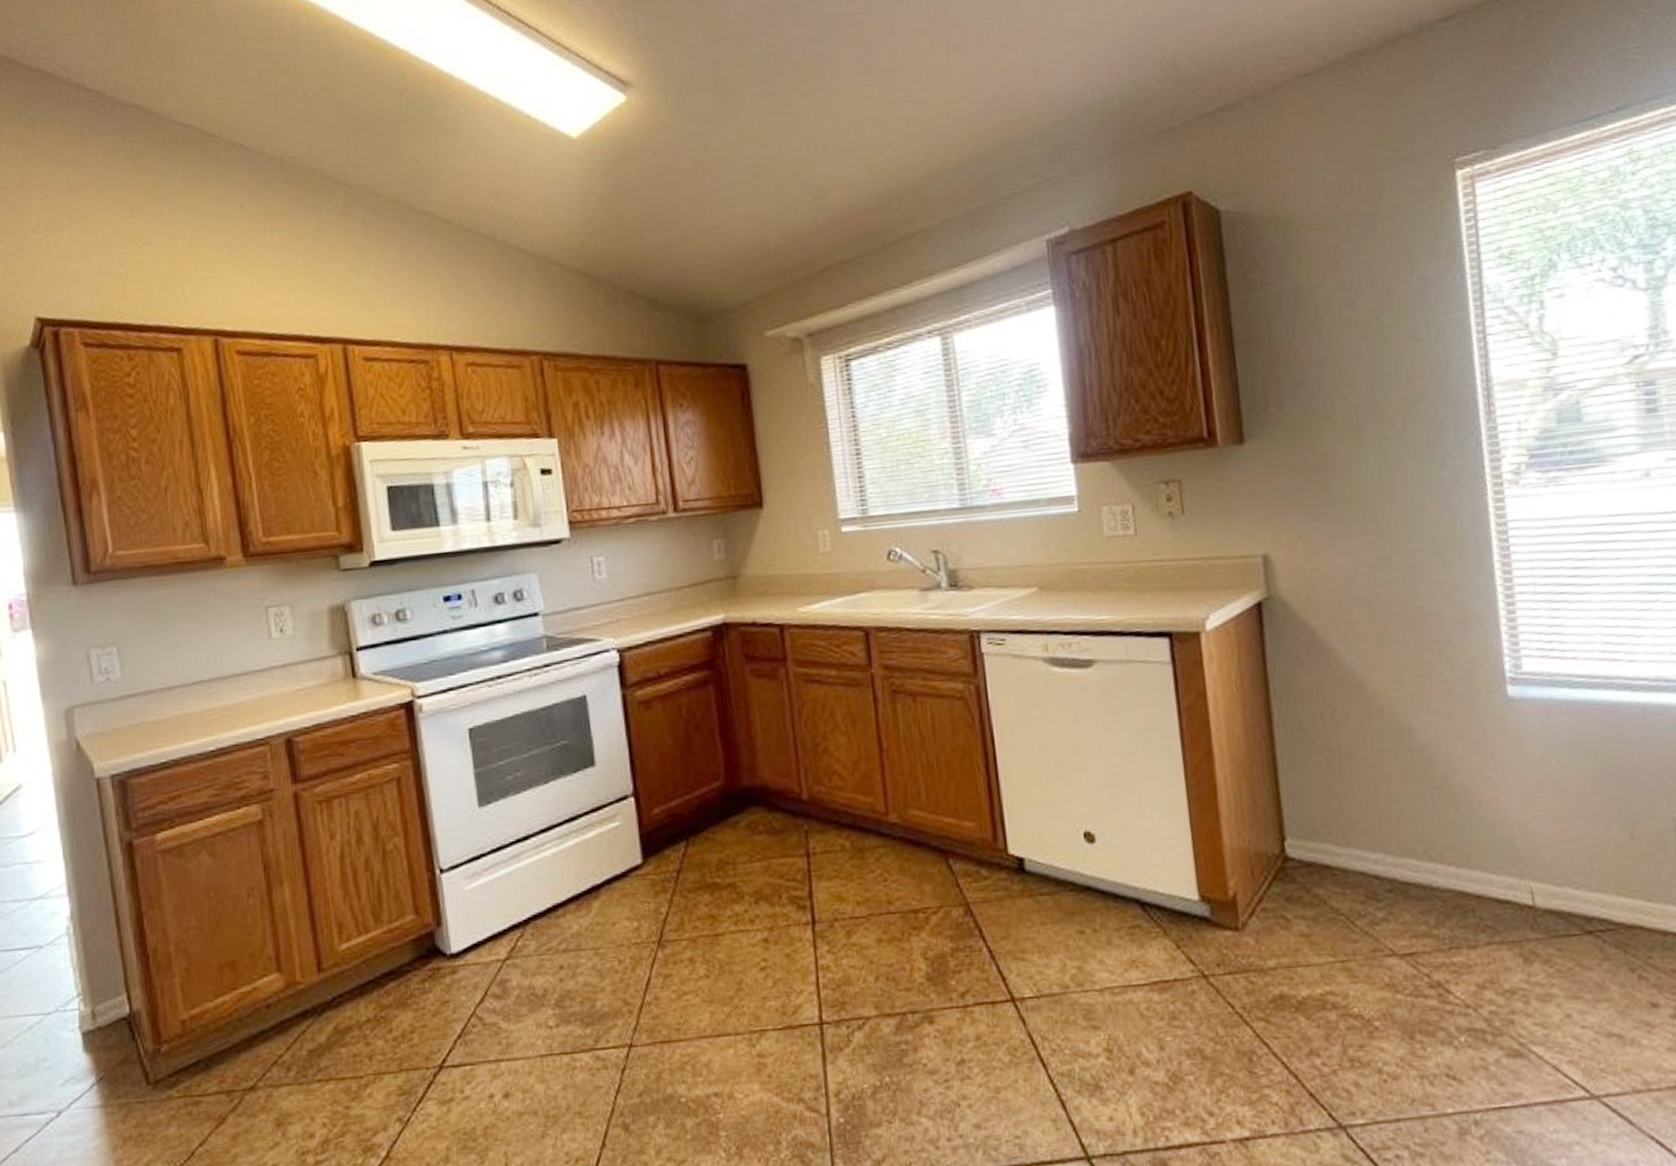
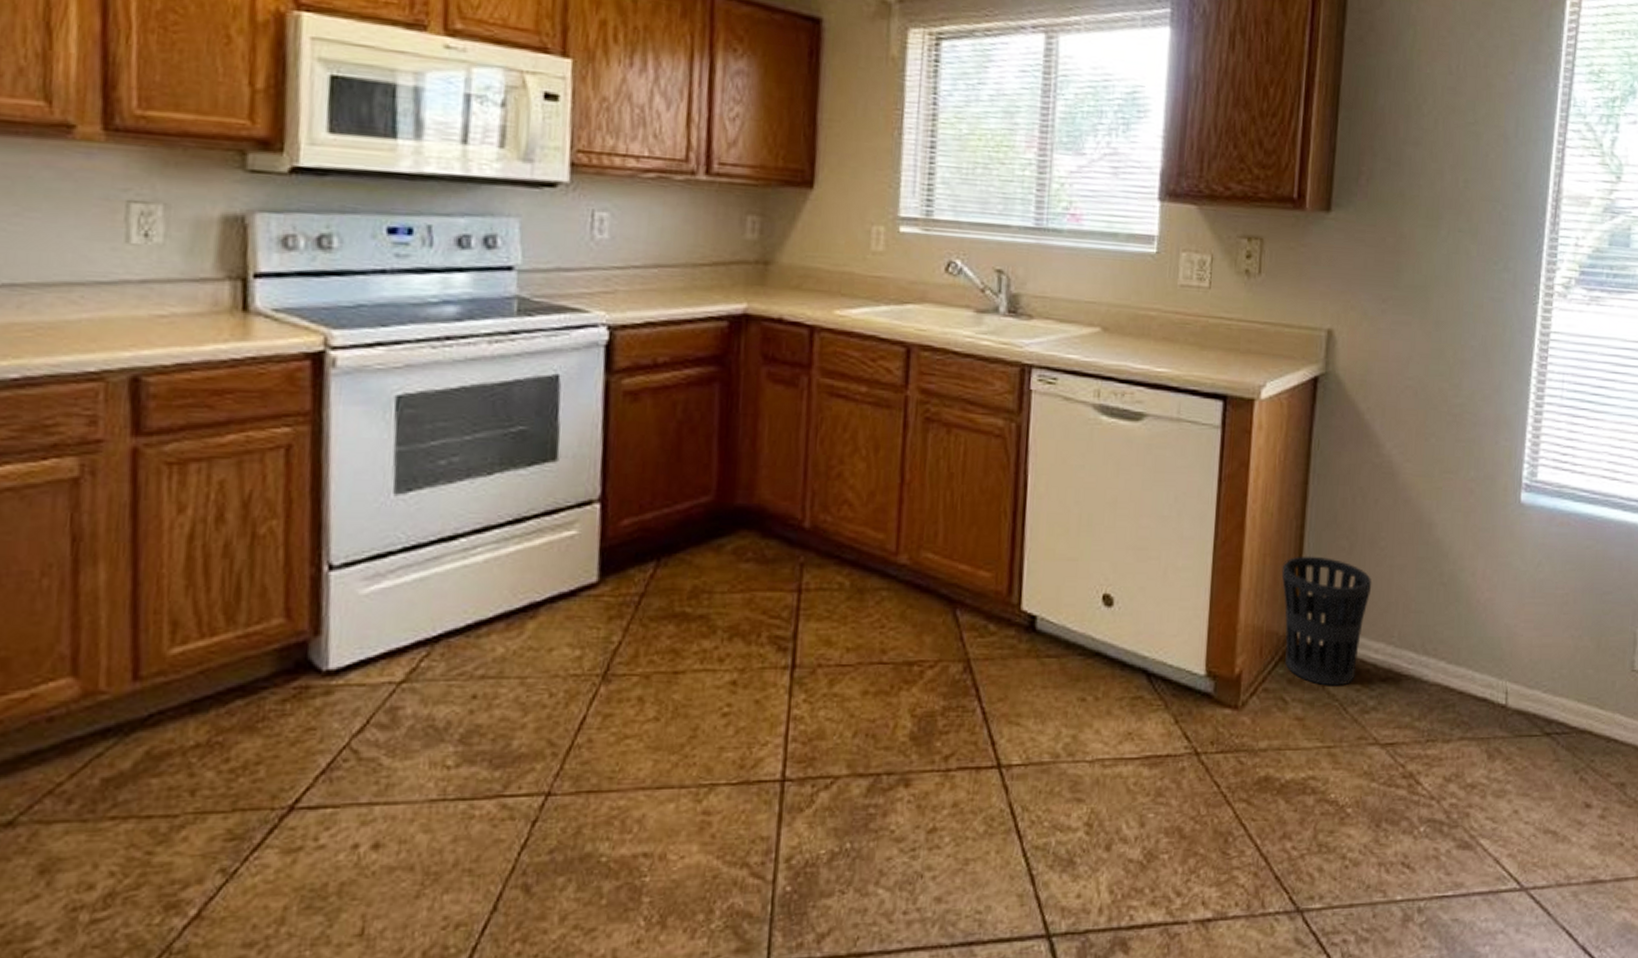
wastebasket: none [1258,774,1359,901] -> present [1281,556,1372,686]

